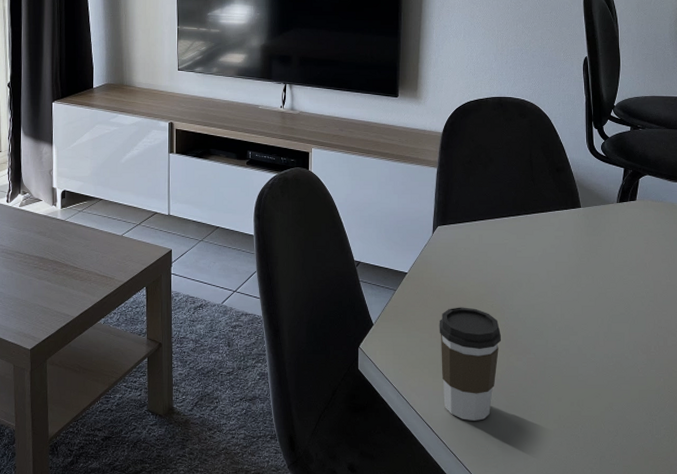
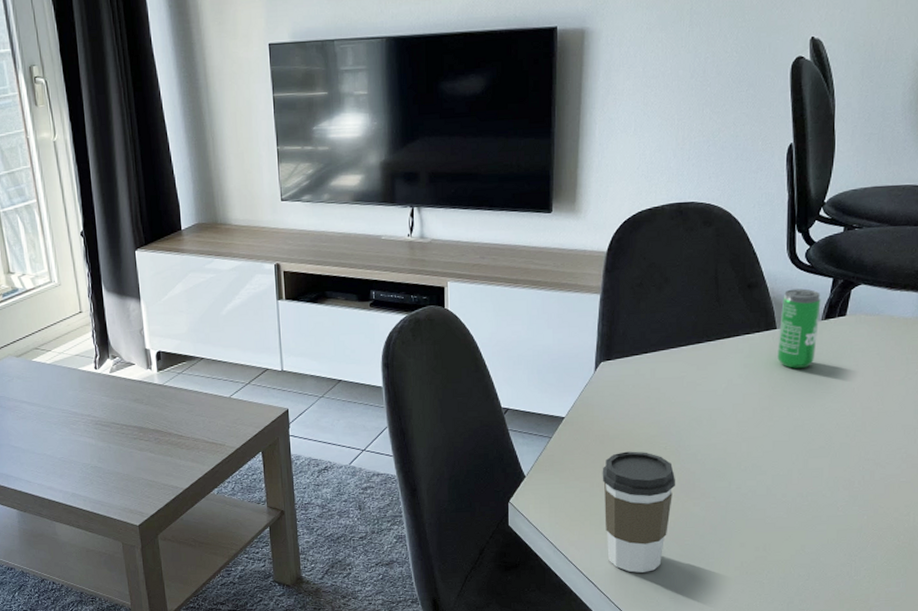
beverage can: none [582,175,616,243] -> present [777,288,821,368]

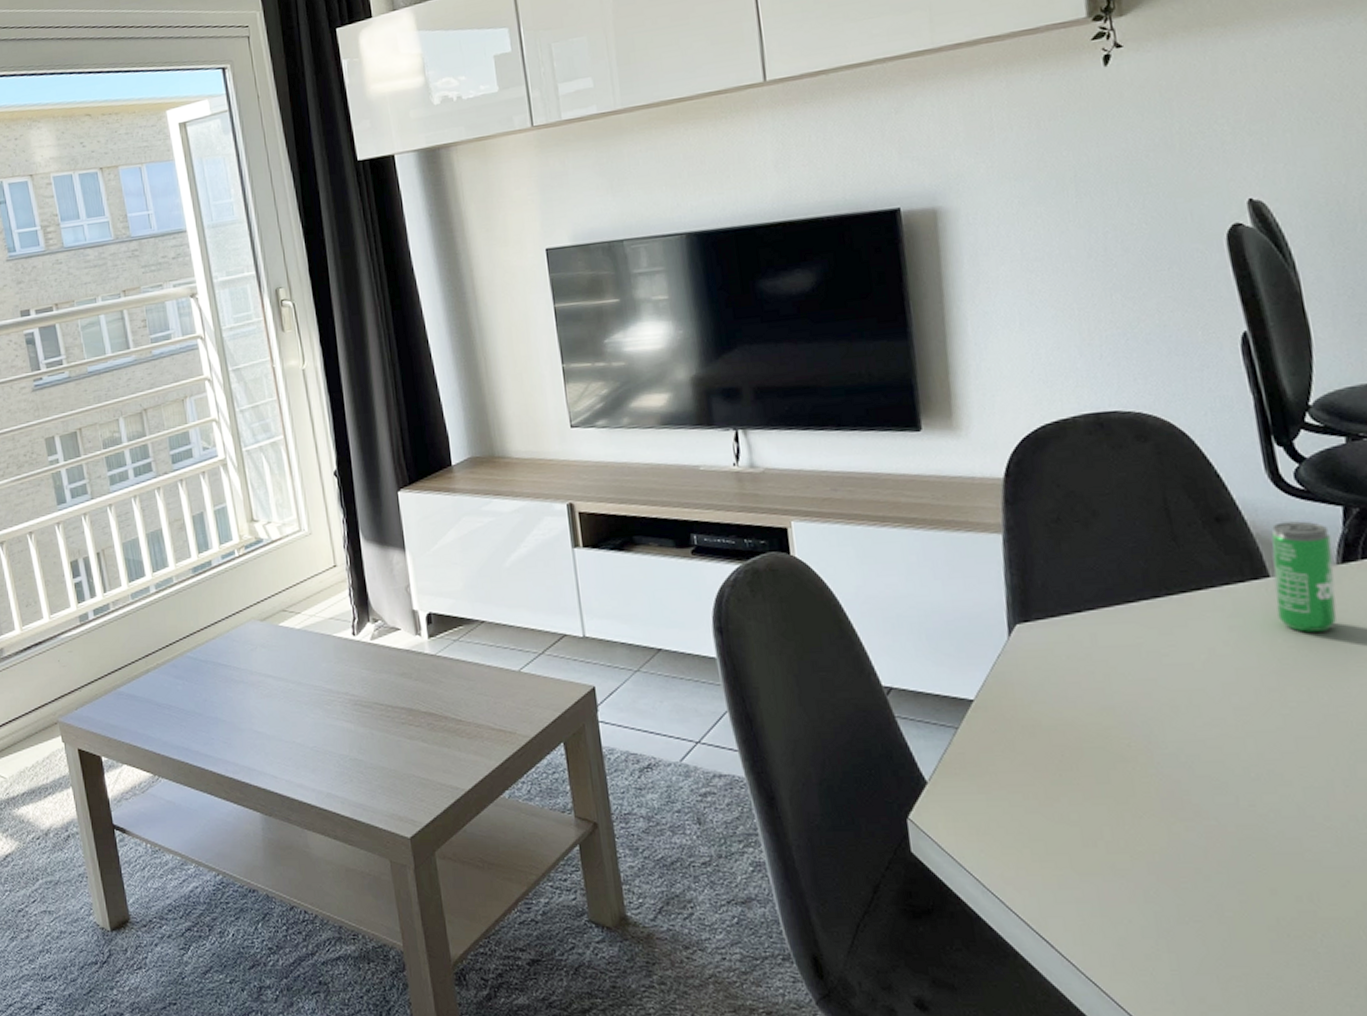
coffee cup: present [602,451,675,573] -> none [1038,749,1153,929]

